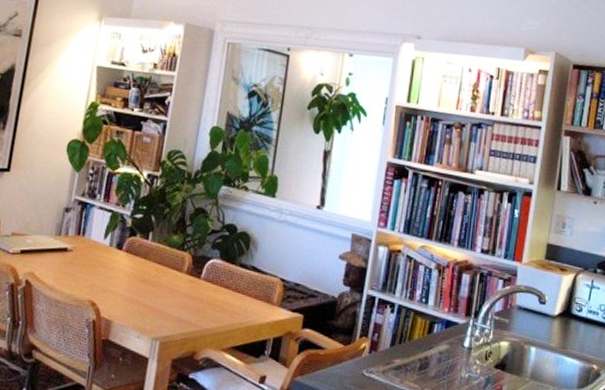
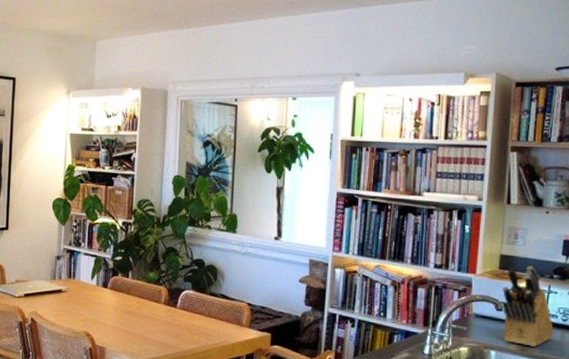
knife block: none [544,258,594,345] -> present [500,266,554,347]

